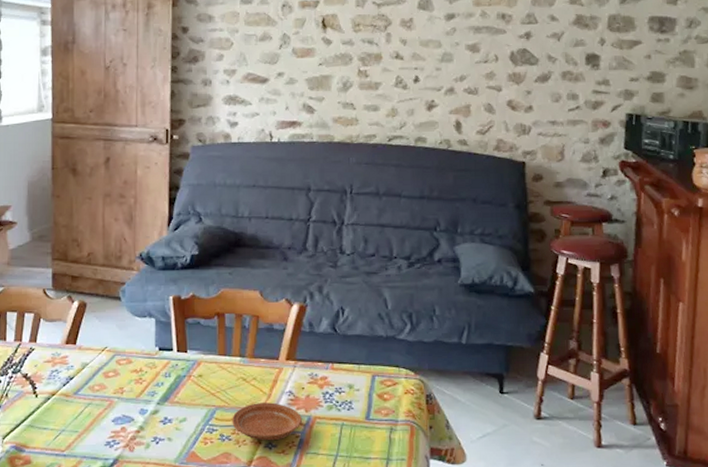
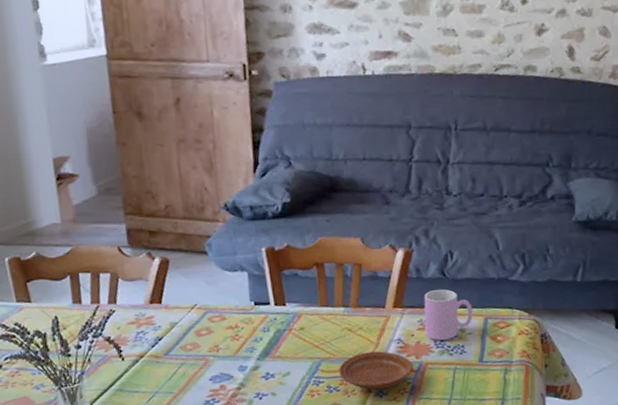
cup: none [314,345,361,396] -> present [424,289,473,341]

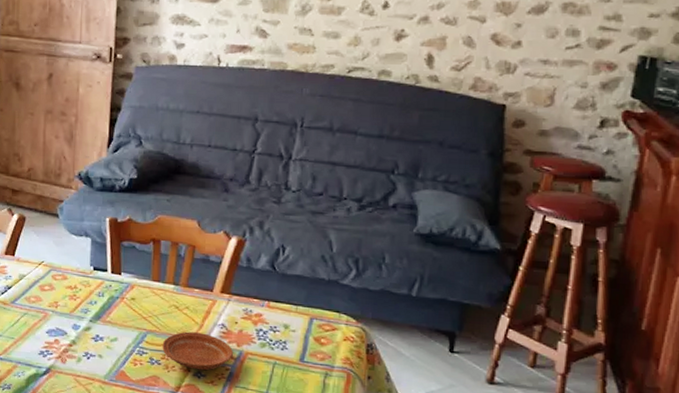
cup: present [424,289,473,341] -> none [248,282,299,334]

